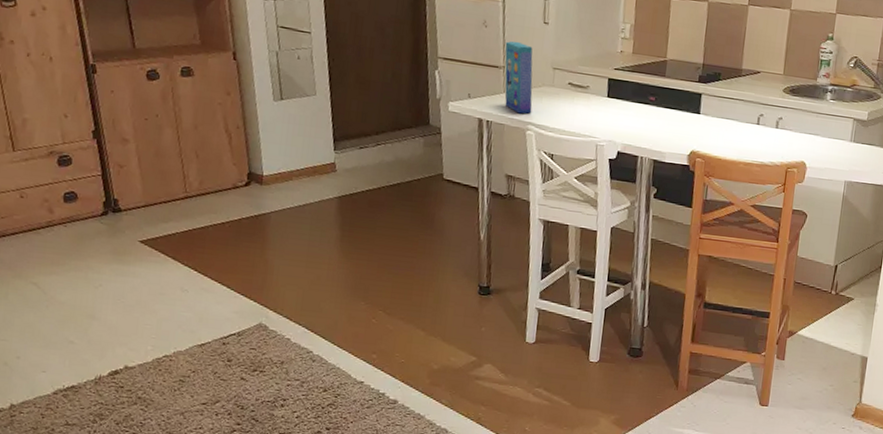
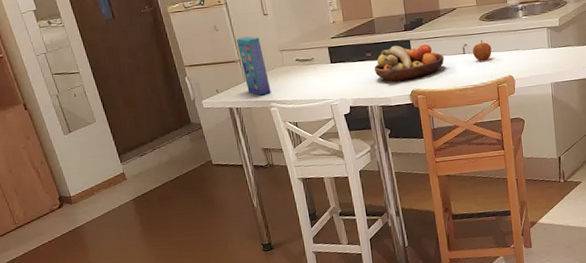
fruit bowl: none [654,95,735,139] -> present [374,44,444,81]
apple: none [767,114,789,138] -> present [472,40,492,61]

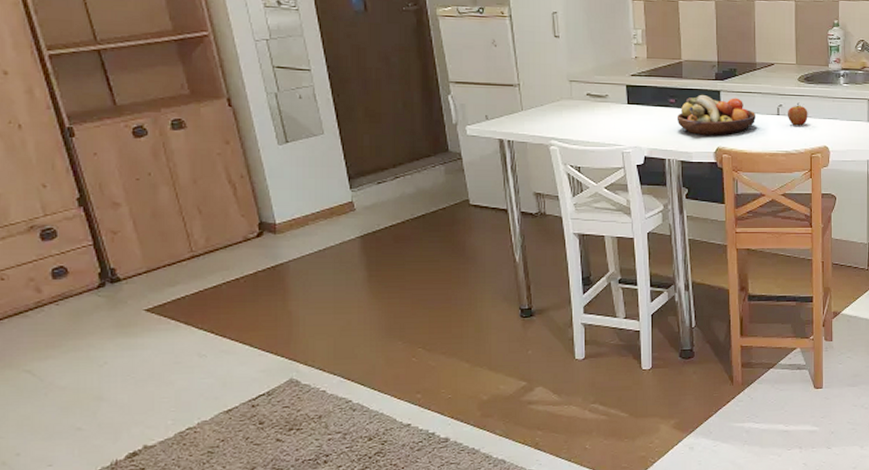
cereal box: present [236,36,271,96] -> none [517,57,553,130]

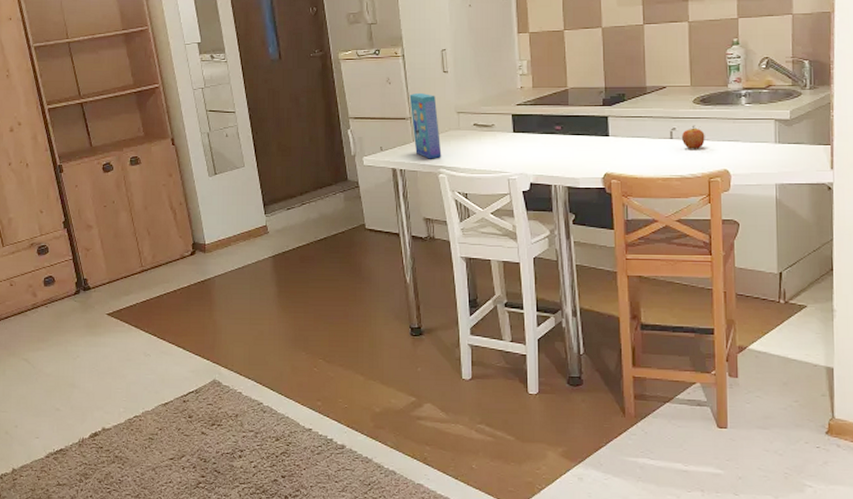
cereal box: none [517,57,553,130] -> present [409,92,442,159]
fruit bowl: present [676,94,756,135] -> none [562,120,646,161]

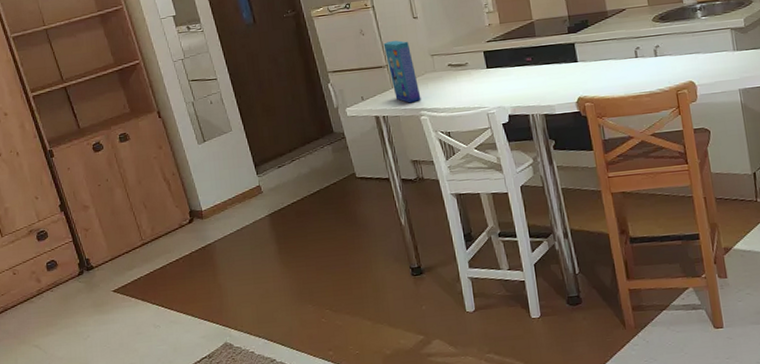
apple: present [681,125,705,149] -> none [645,42,669,66]

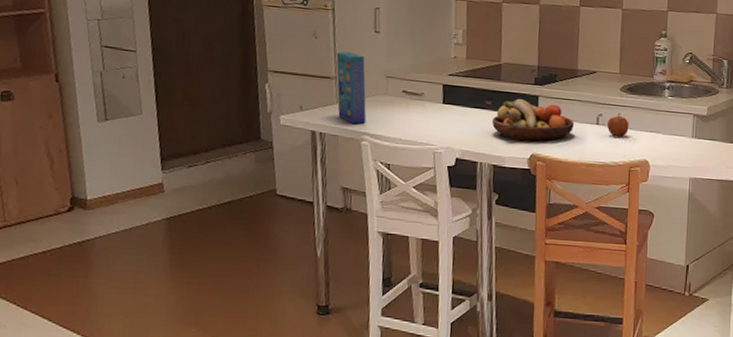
fruit bowl: none [534,47,614,88] -> present [491,98,574,142]
apple: none [645,42,669,66] -> present [606,113,629,137]

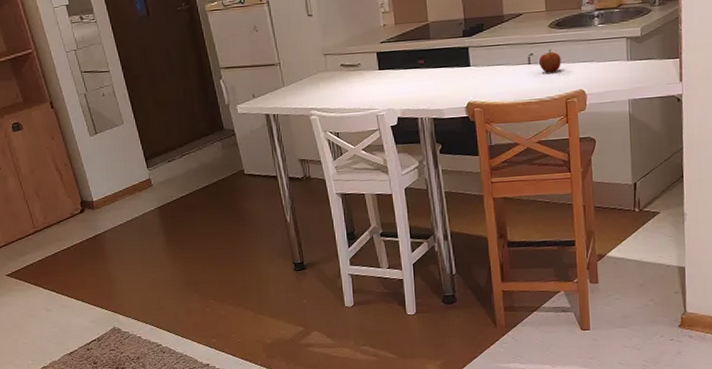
cereal box: present [336,51,367,125] -> none [277,37,312,102]
fruit bowl: present [491,98,574,142] -> none [426,52,506,92]

